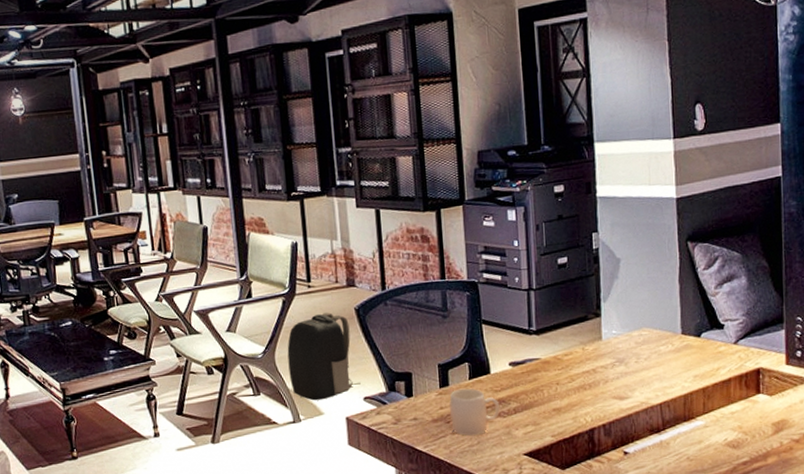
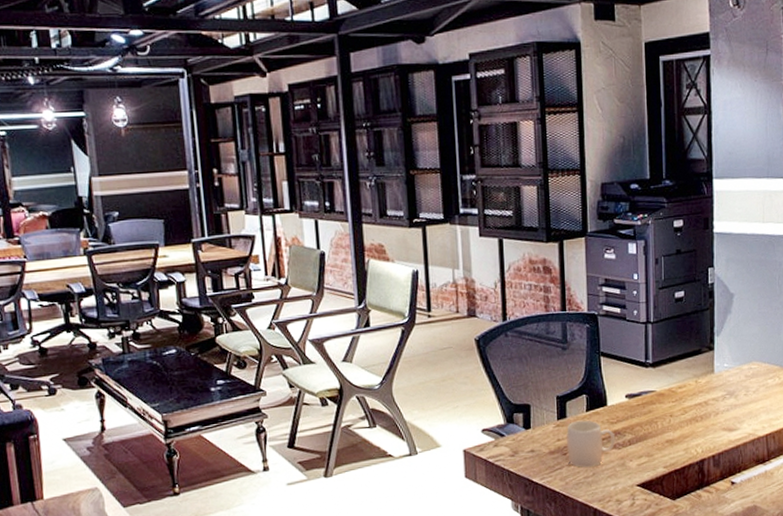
backpack: present [287,313,361,401] -> none [405,343,479,433]

